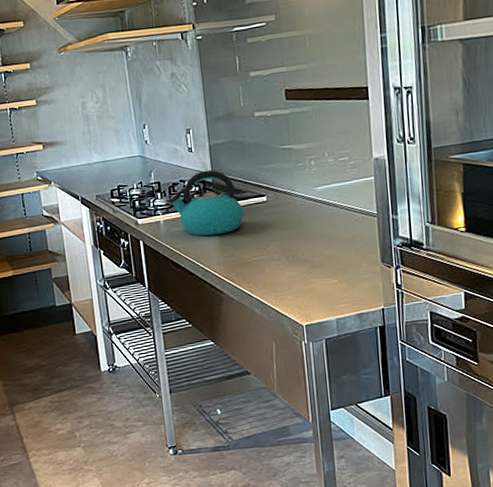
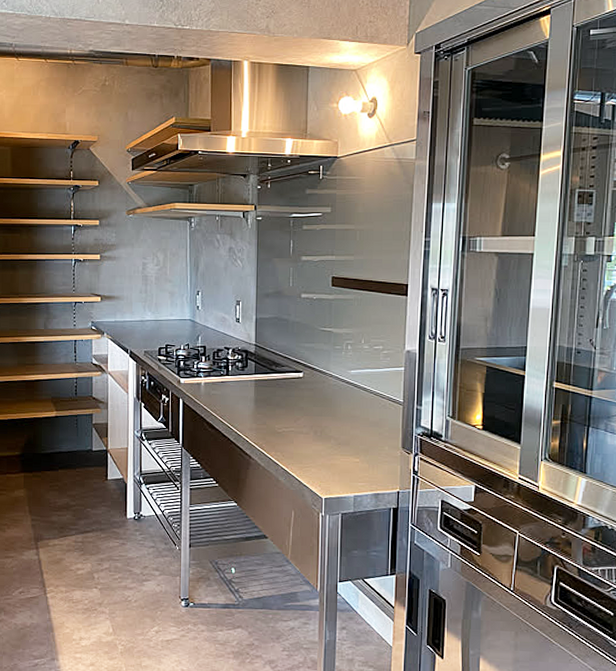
kettle: present [168,169,244,236] -> none [211,341,280,403]

